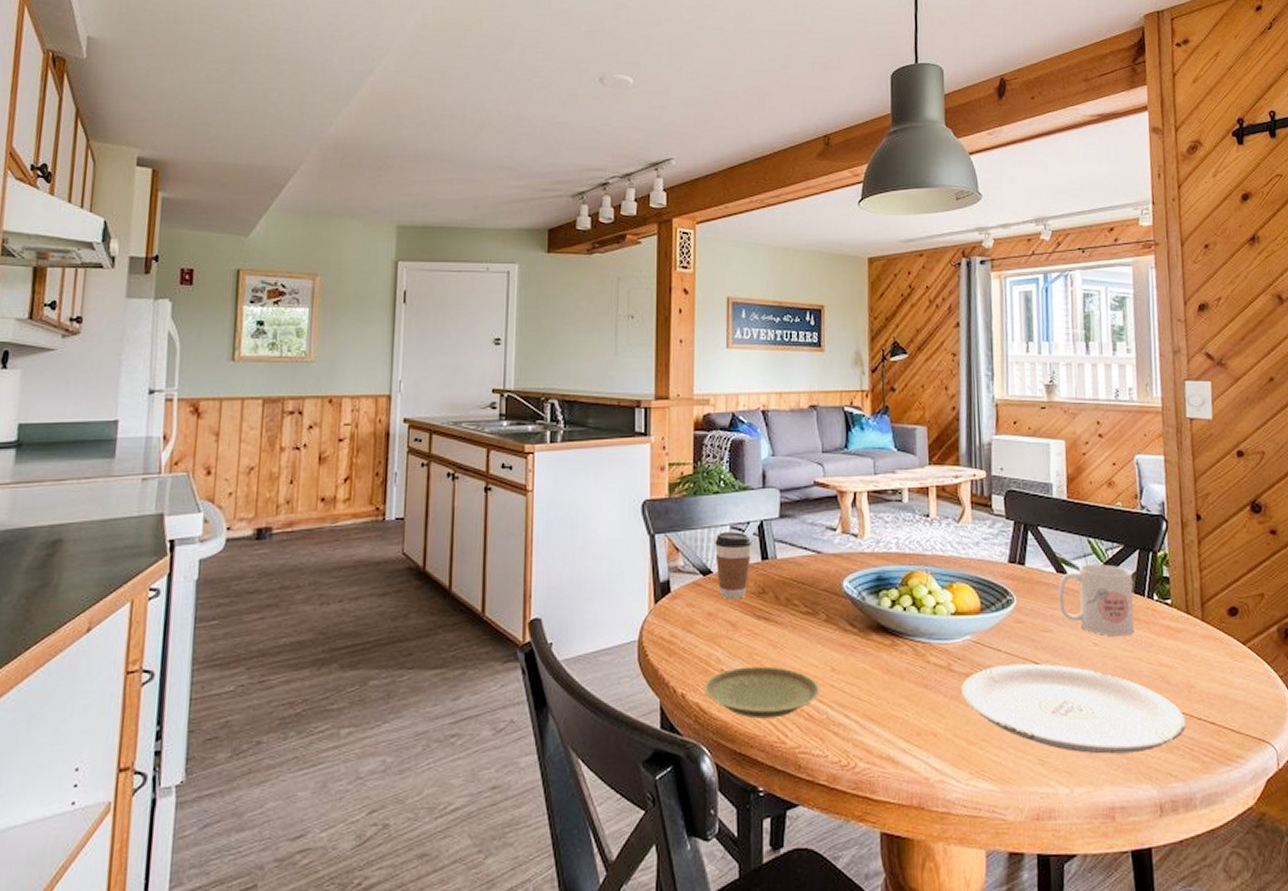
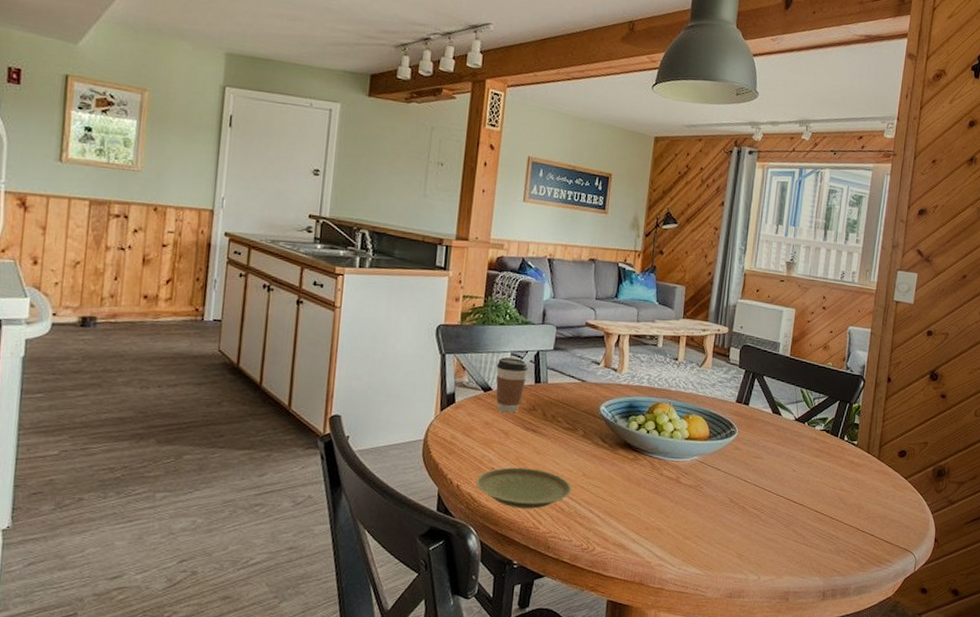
plate: present [961,663,1187,754] -> none [685,480,853,553]
mug: present [1058,564,1135,637] -> none [770,409,831,466]

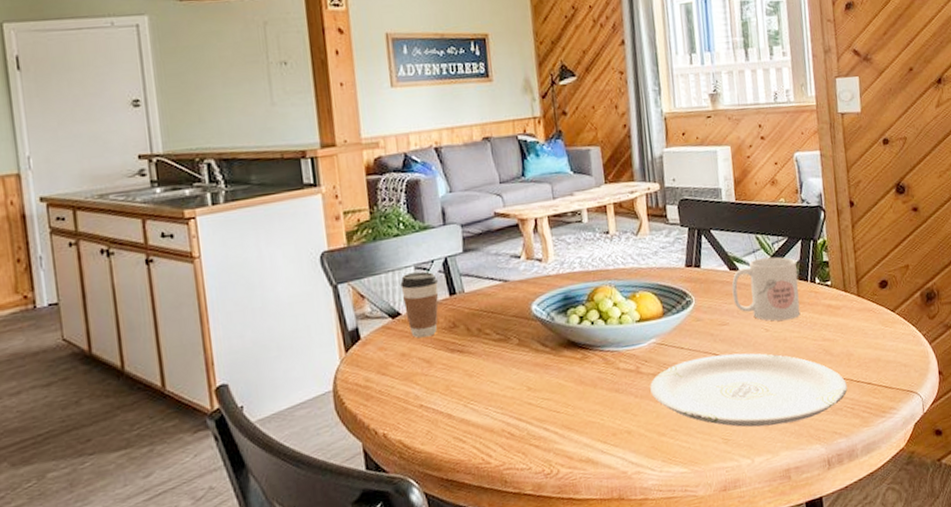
plate: present [475,467,572,509] -> none [404,394,519,446]
plate: none [685,480,853,553] -> present [650,353,848,428]
mug: none [770,409,831,466] -> present [731,256,801,321]

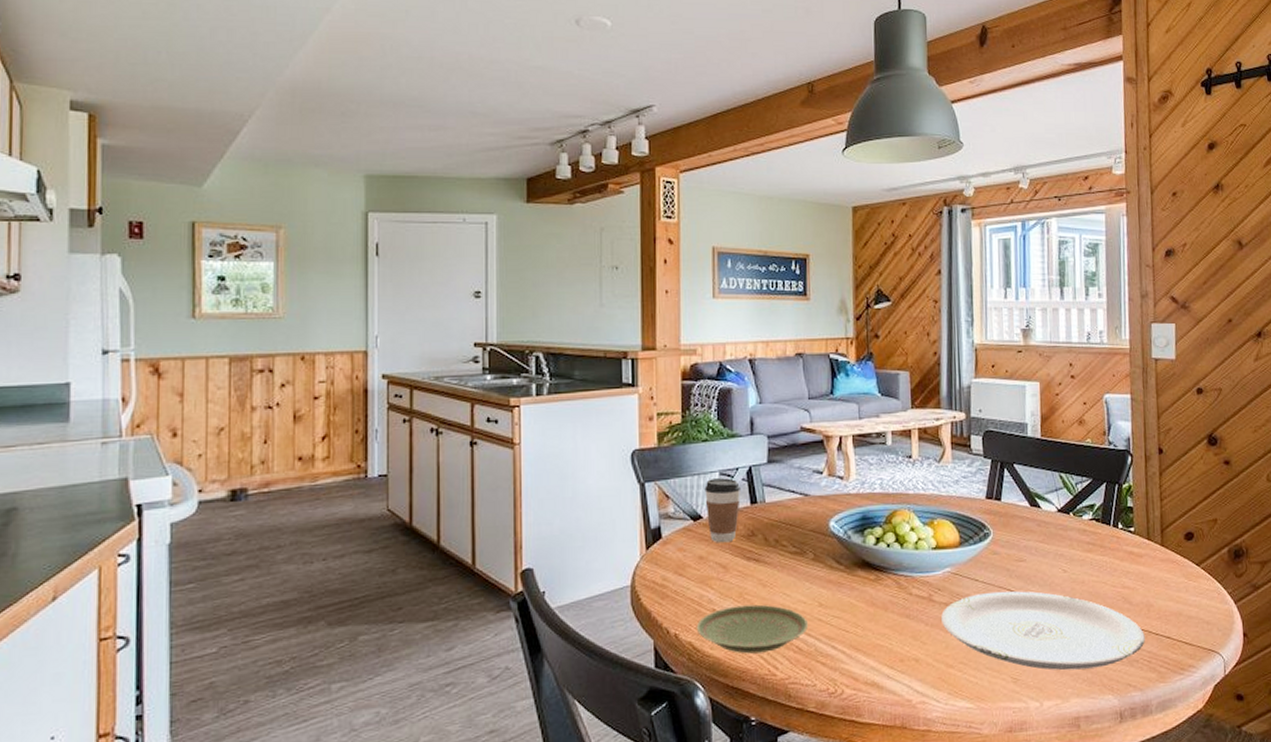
plate: none [404,394,519,446] -> present [696,604,809,654]
mug: present [731,256,801,321] -> none [1031,497,1101,563]

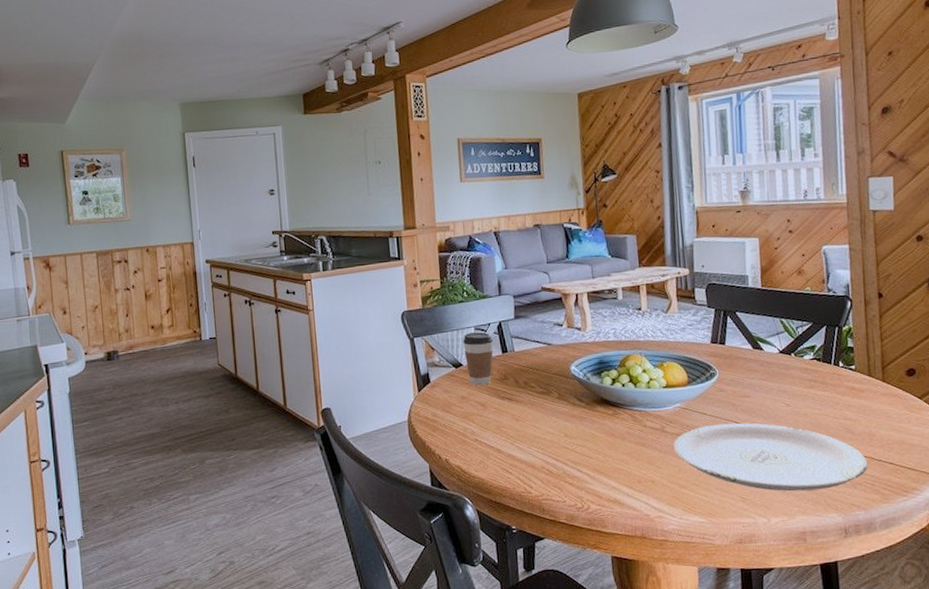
plate: present [696,604,809,654] -> none [462,435,557,476]

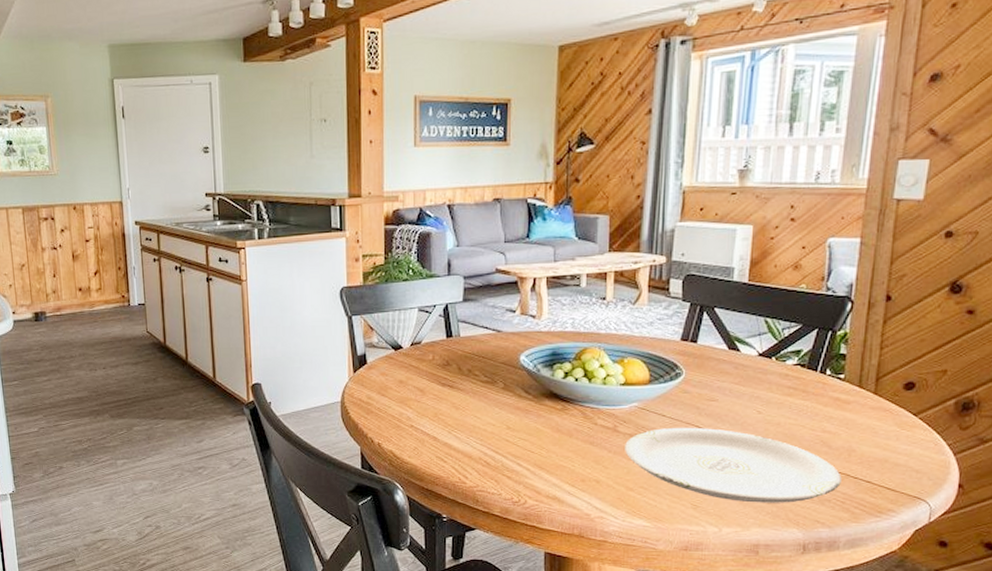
coffee cup: present [463,332,494,386] -> none [405,314,438,370]

